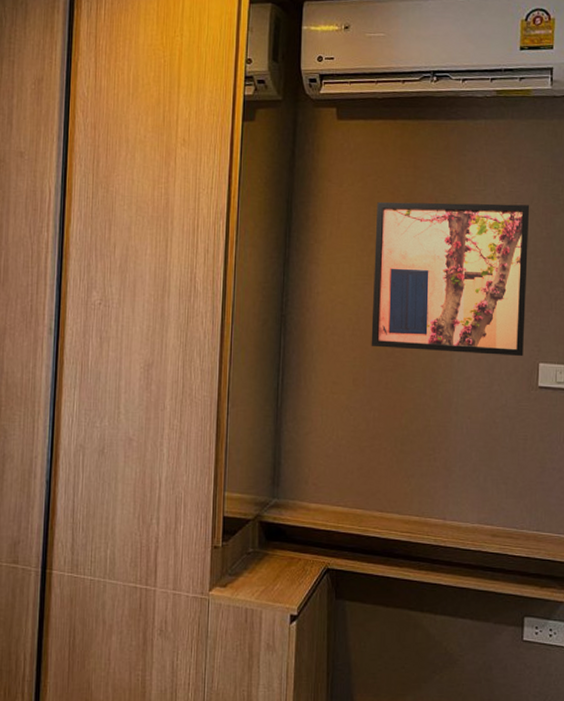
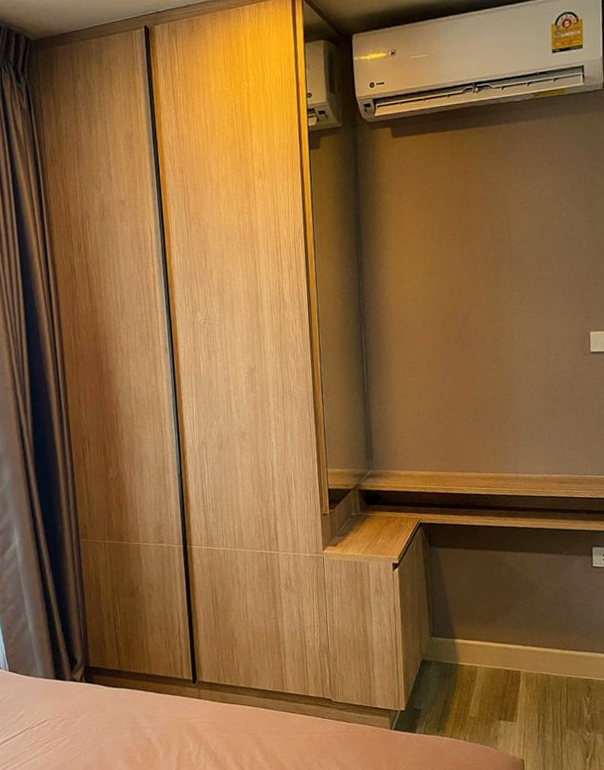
wall art: present [371,201,530,357] -> none [435,193,575,334]

